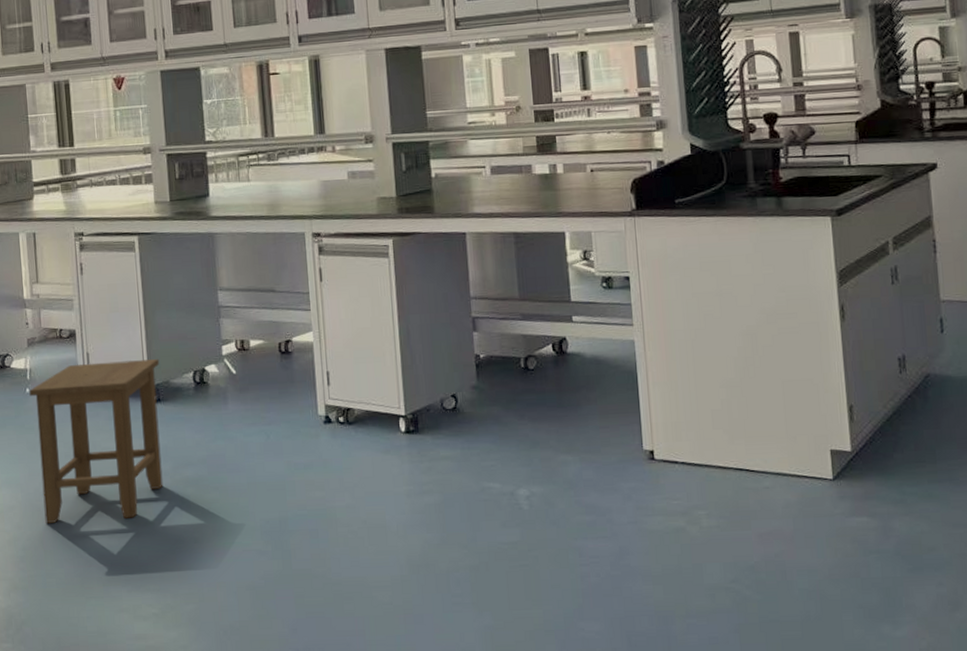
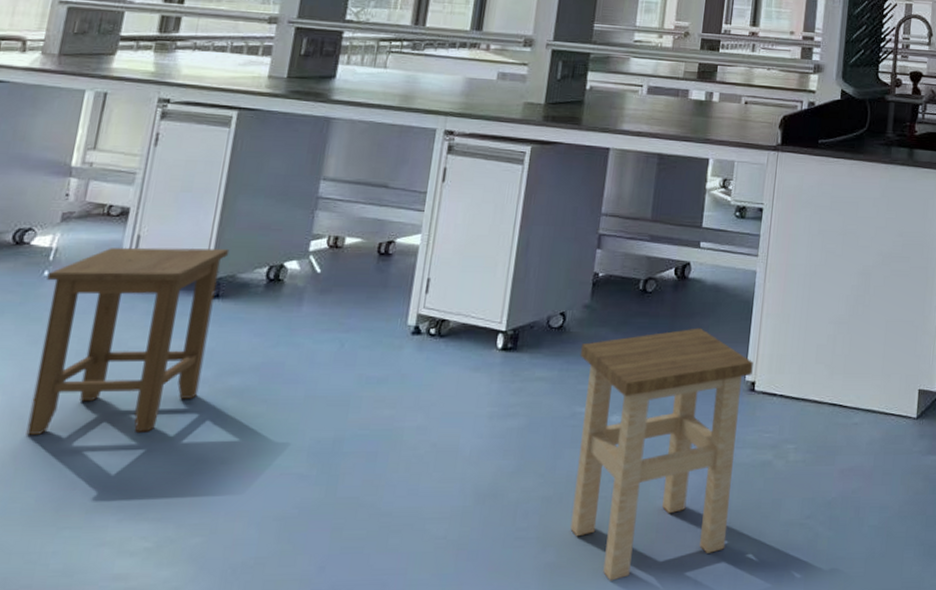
stool: none [476,400,653,642] -> present [570,328,753,581]

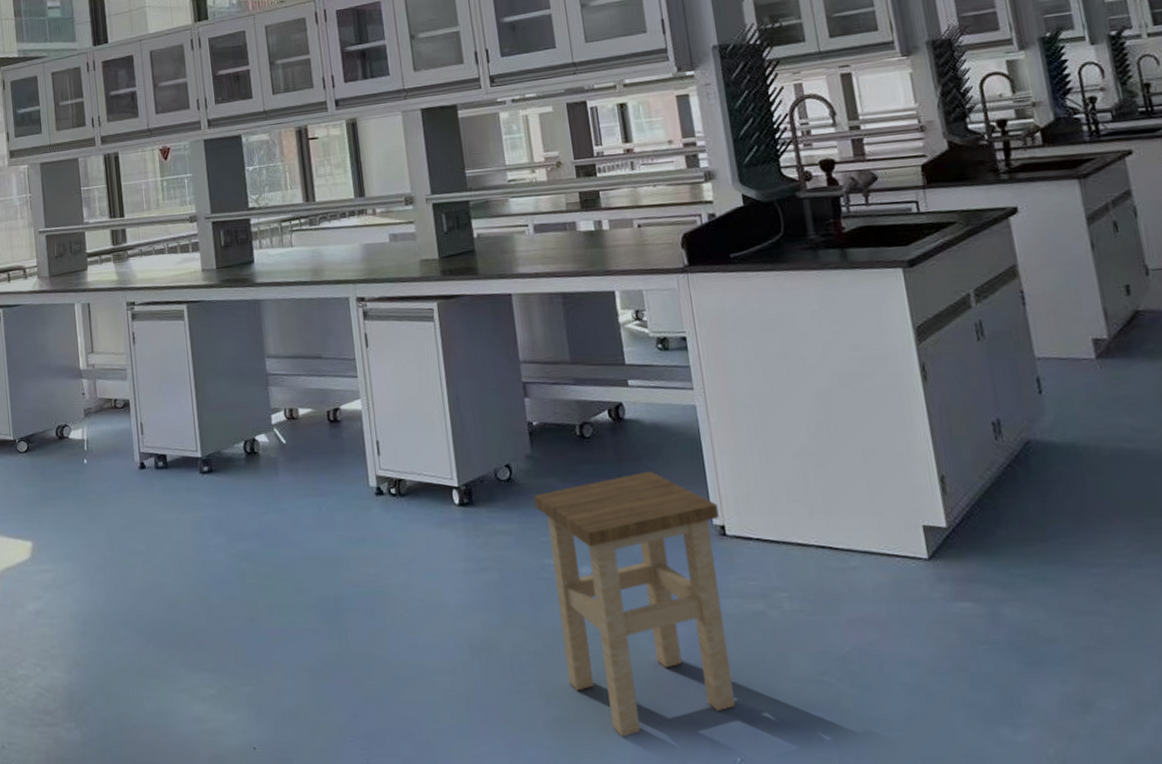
stool: present [26,247,230,435] -> none [86,429,218,598]

